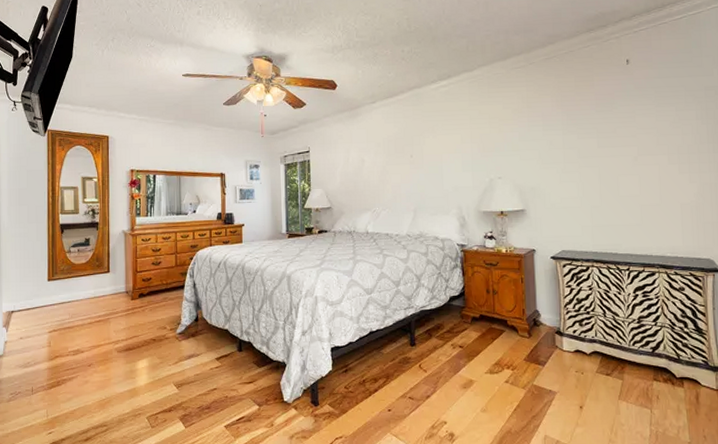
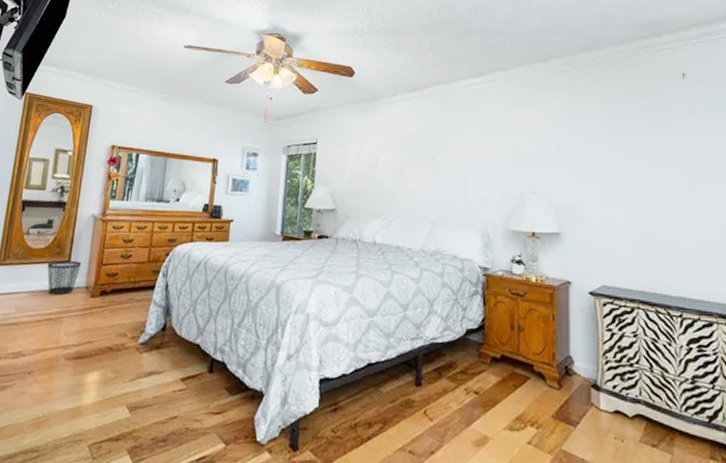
wastebasket: none [90,271,119,301] -> present [47,260,81,296]

